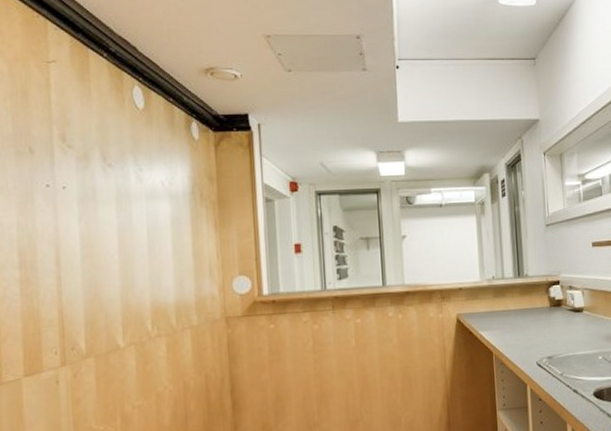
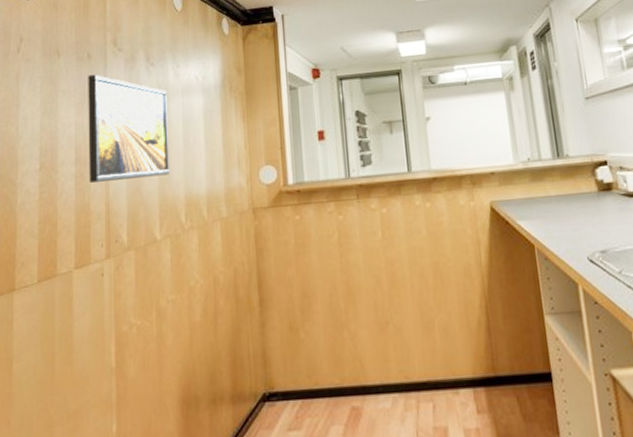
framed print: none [31,171,133,289] -> present [88,74,169,184]

